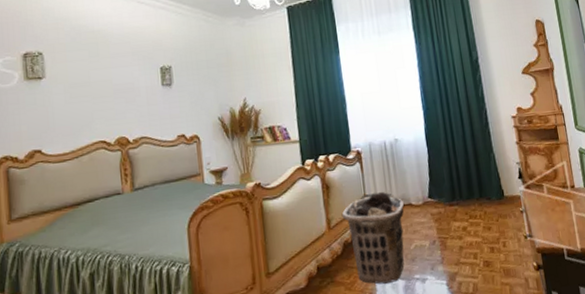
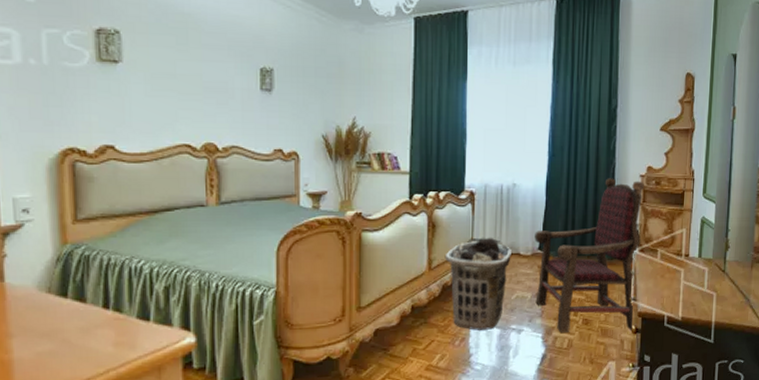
armchair: none [422,122,534,278] -> present [535,178,644,333]

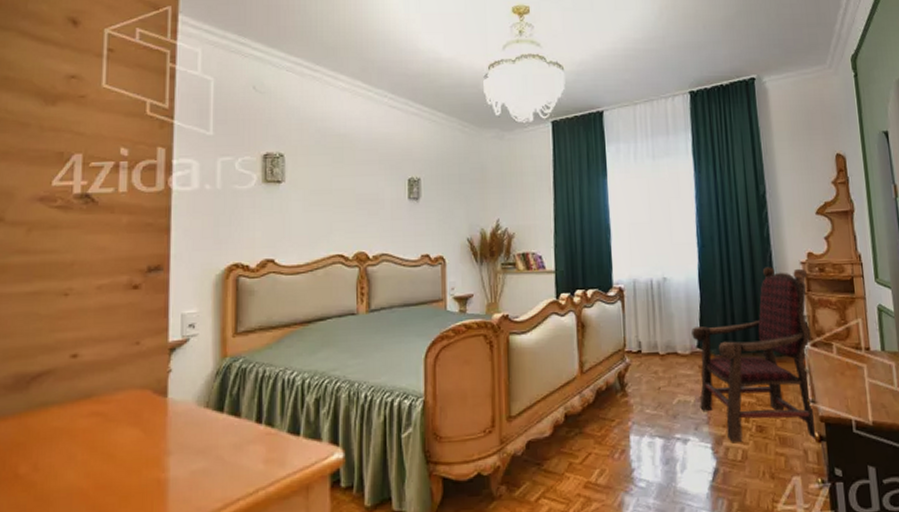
clothes hamper: present [444,237,513,330] -> none [596,335,670,441]

